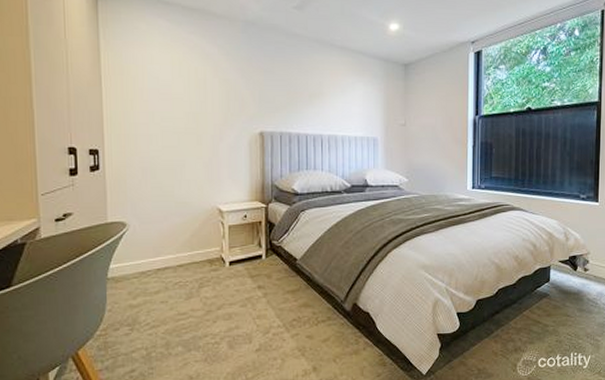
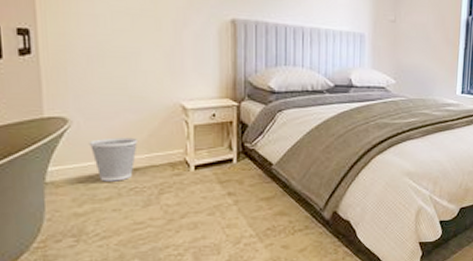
wastebasket: none [142,238,183,277] -> present [88,137,139,182]

